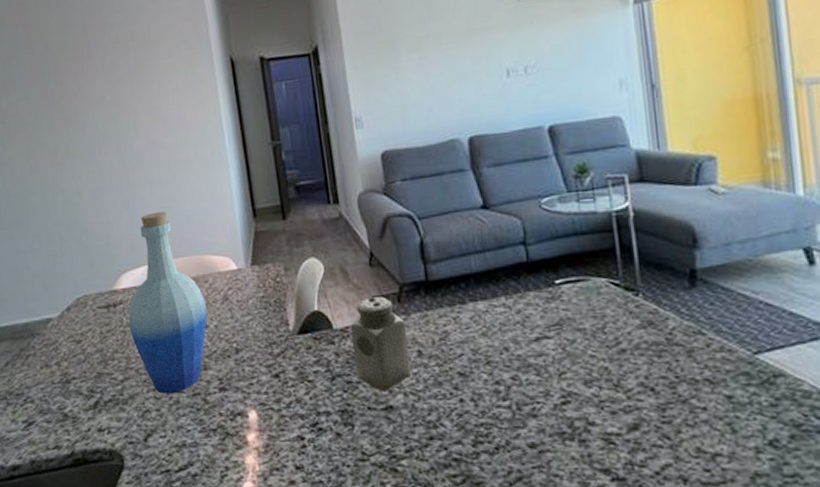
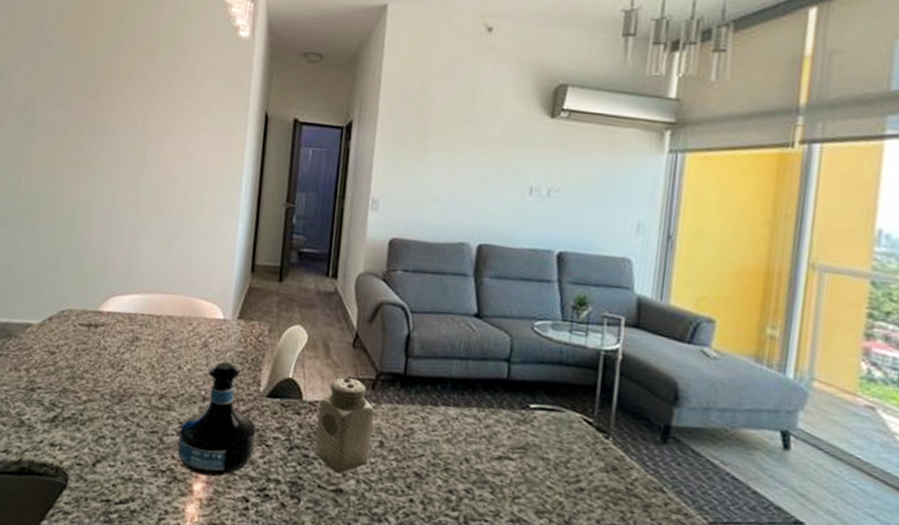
bottle: present [128,211,207,394] -> none [104,244,185,427]
tequila bottle: none [220,310,299,425] -> present [177,361,257,477]

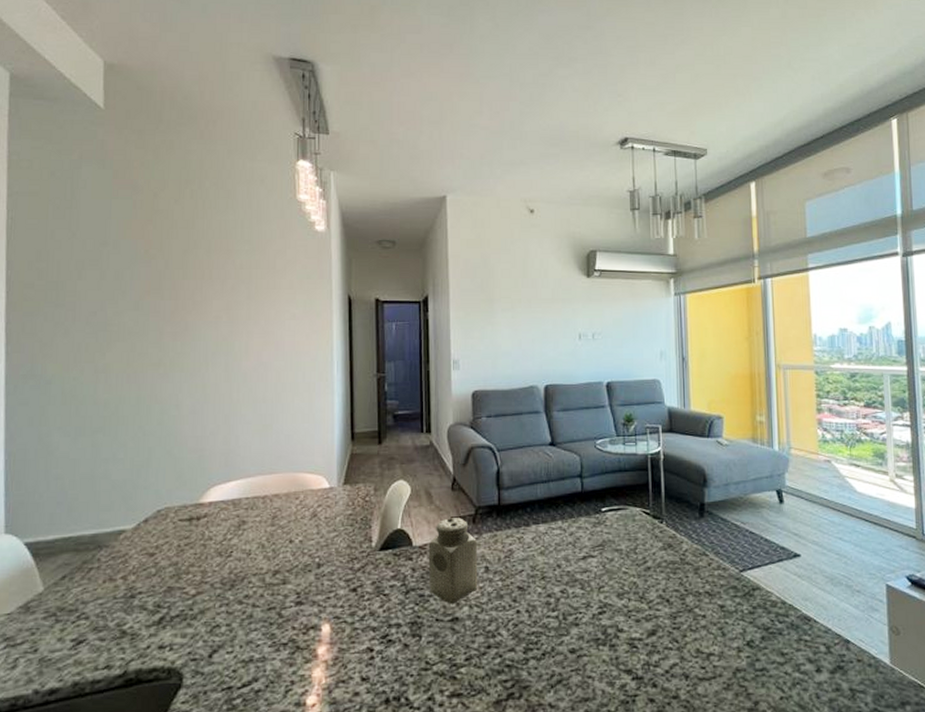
tequila bottle: present [177,361,257,477] -> none [297,526,374,638]

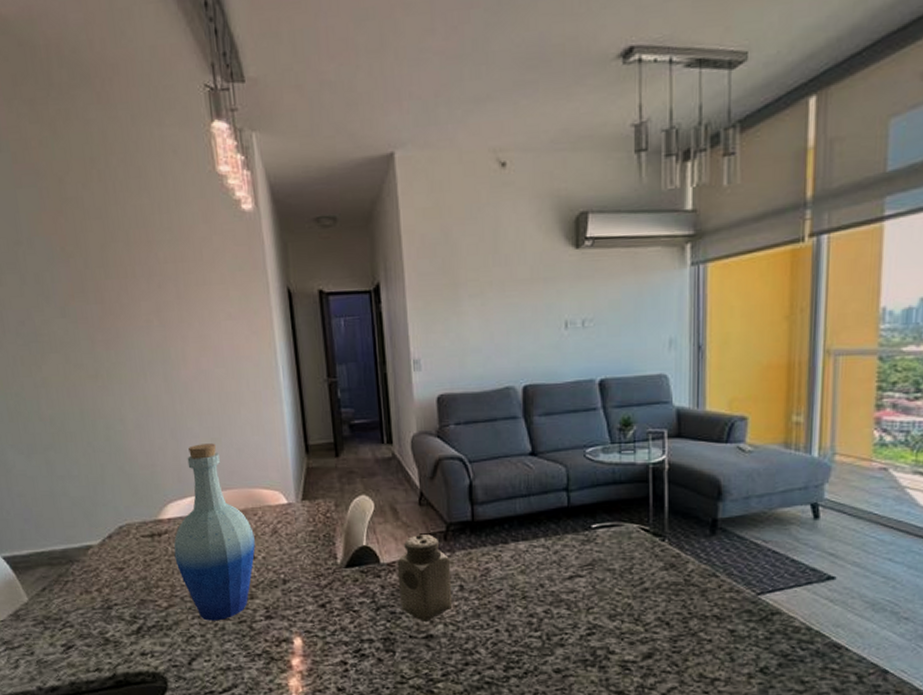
bottle: none [210,429,294,609] -> present [173,443,255,621]

